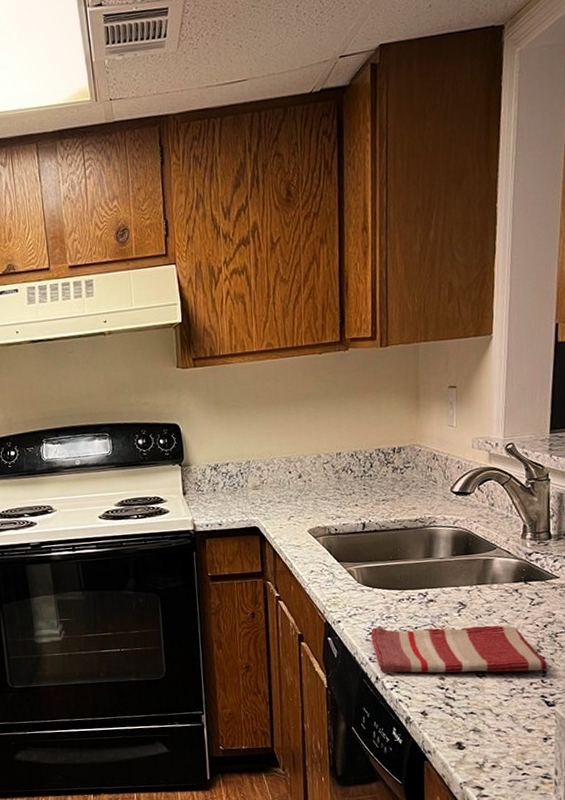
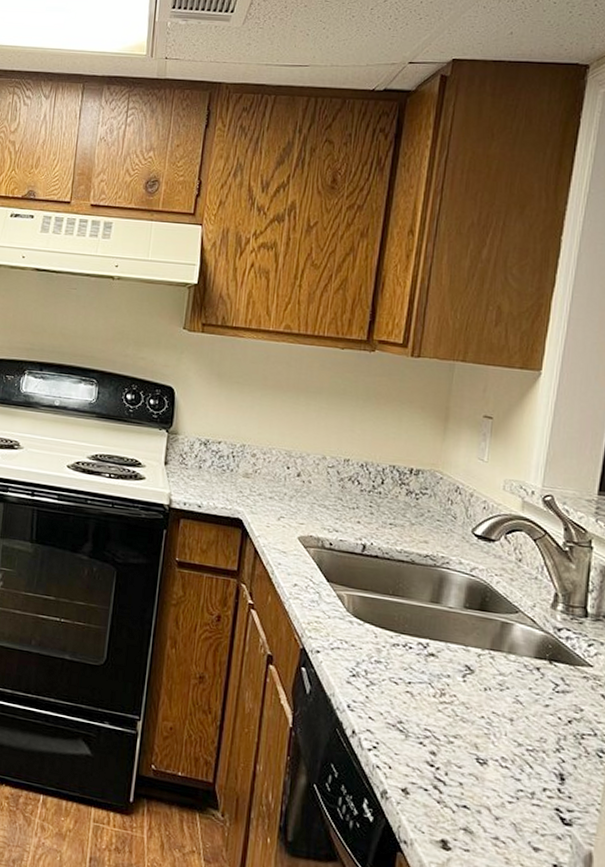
dish towel: present [370,625,547,674] -> none [353,669,567,778]

